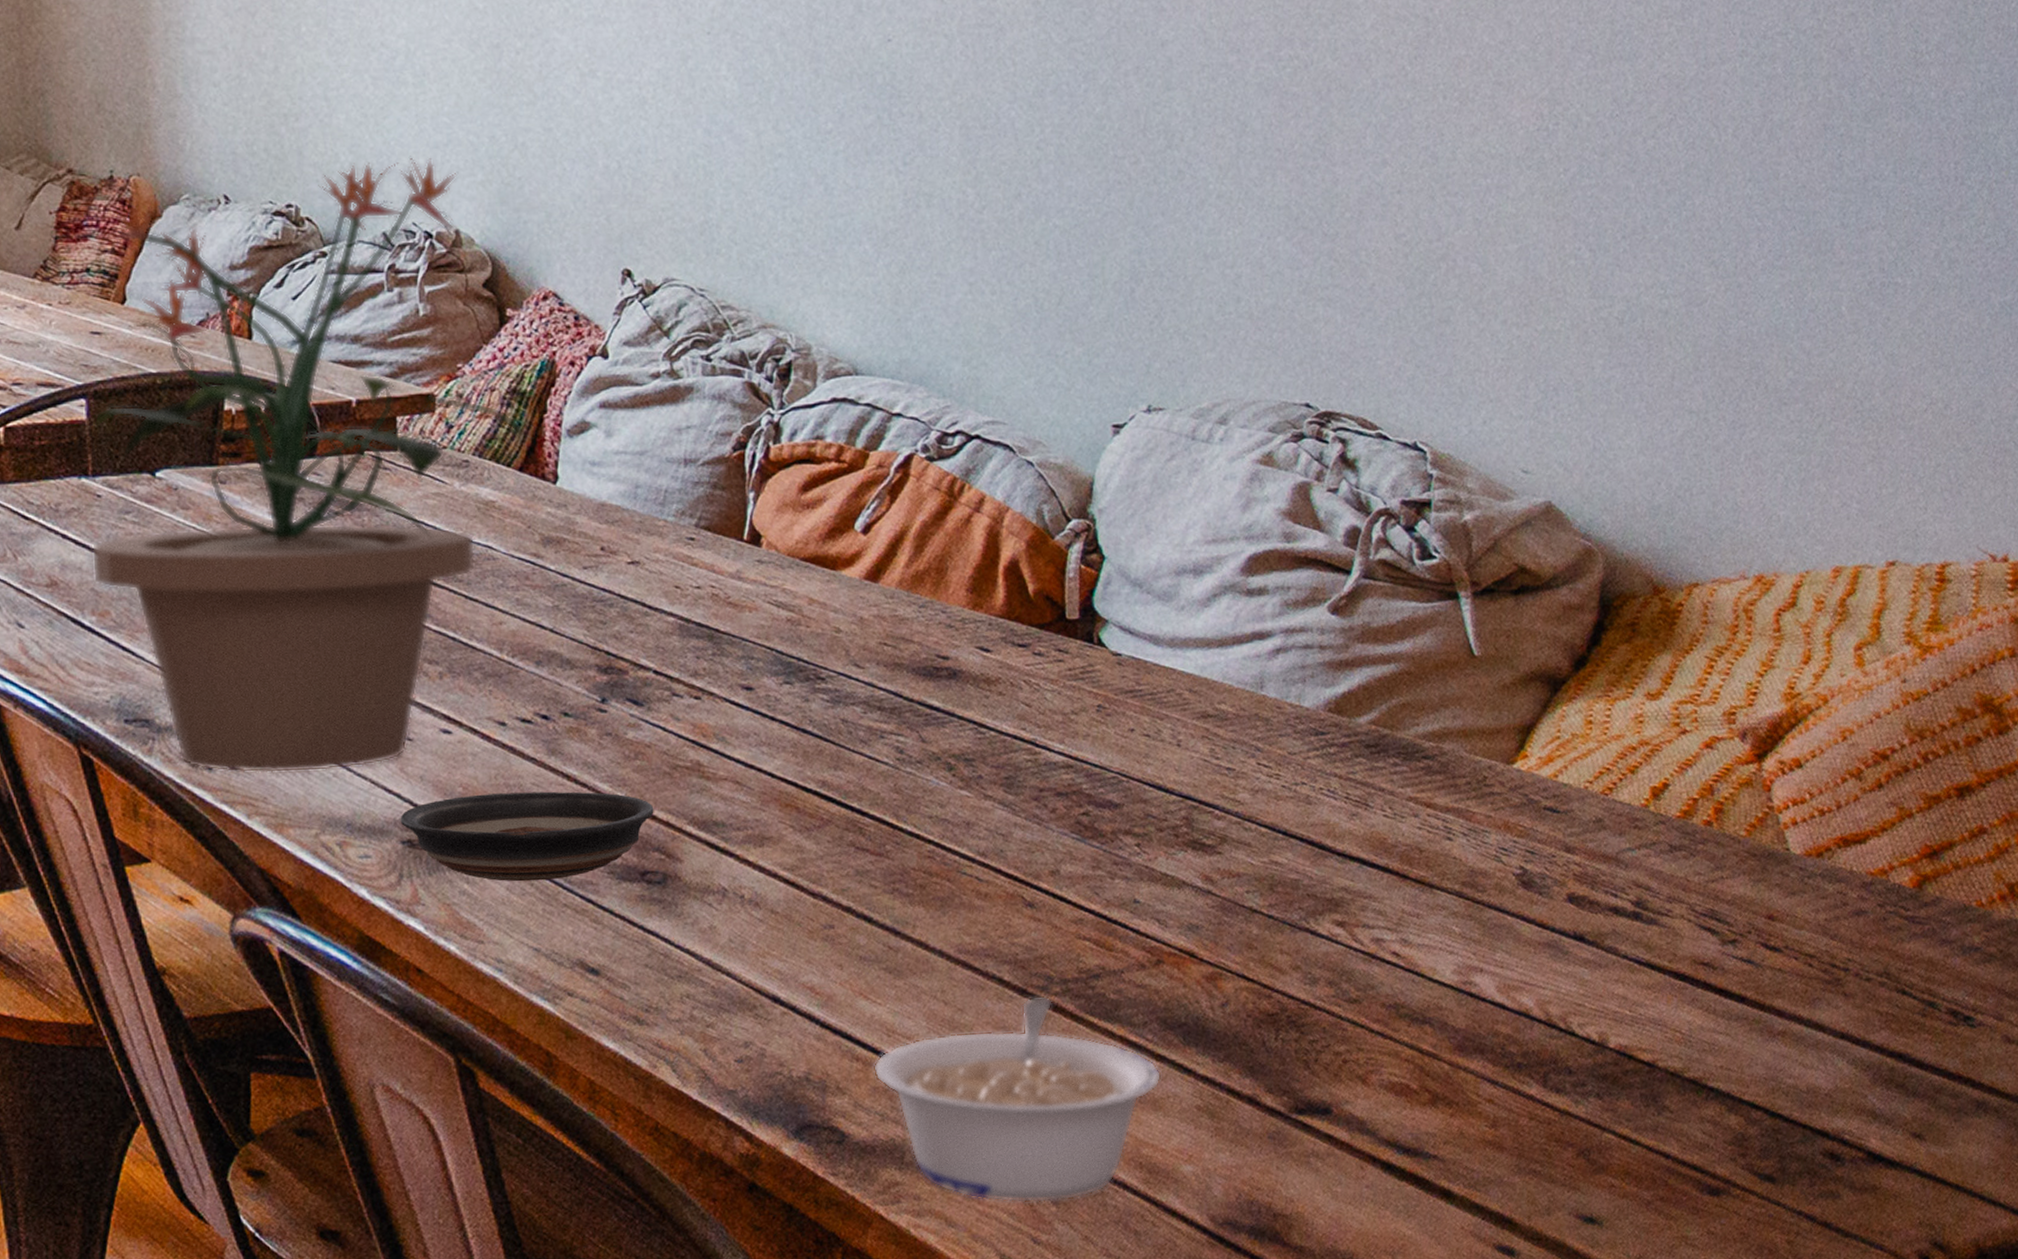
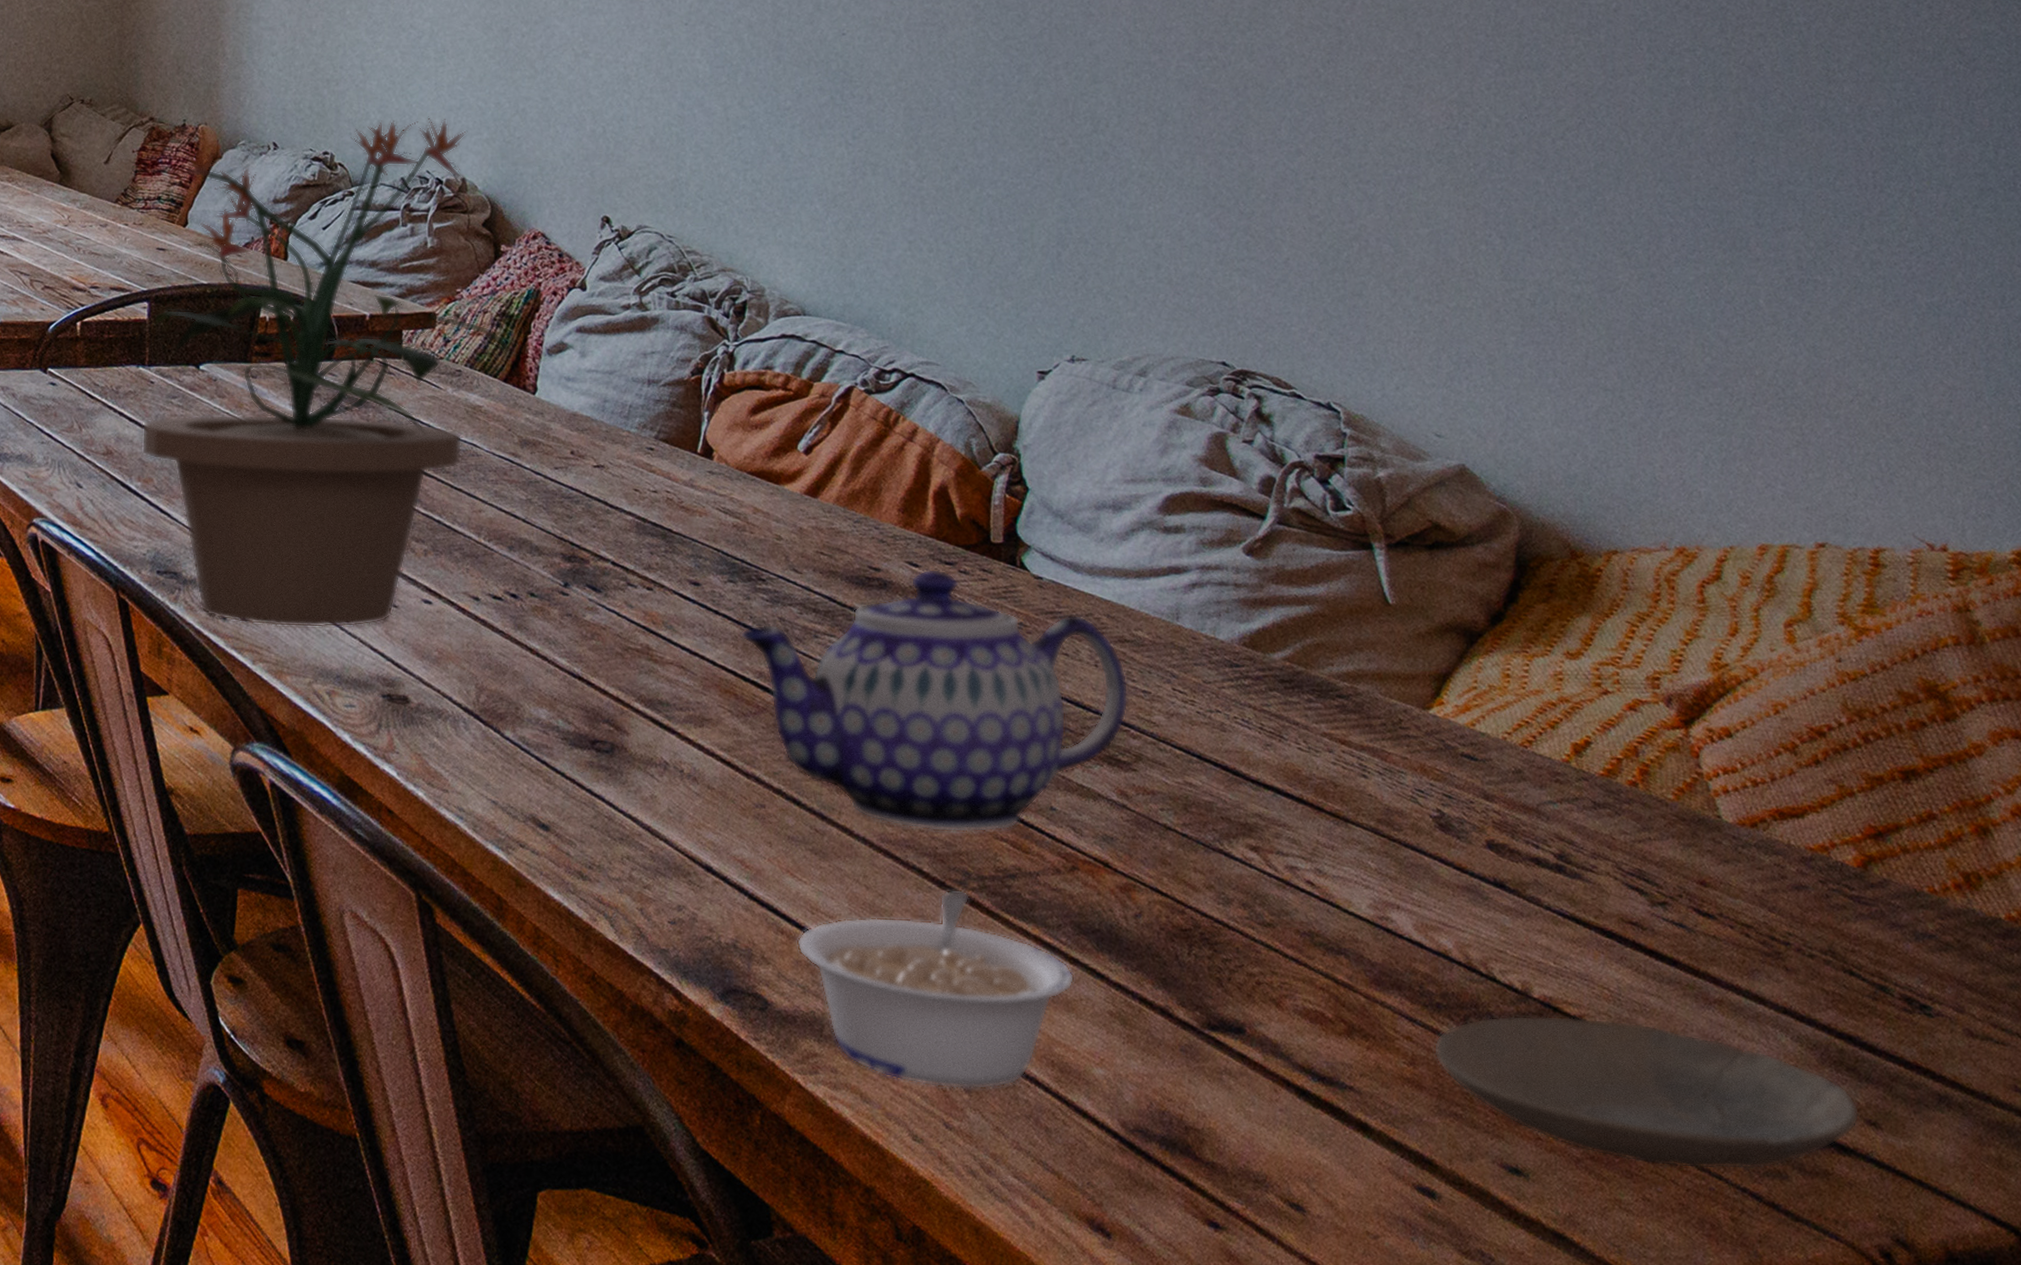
saucer: present [400,791,654,882] -> none [382,659,606,741]
teapot: none [800,652,1212,937] -> present [741,568,1129,833]
plate: none [1514,1062,1906,1199] -> present [1433,1015,1860,1170]

